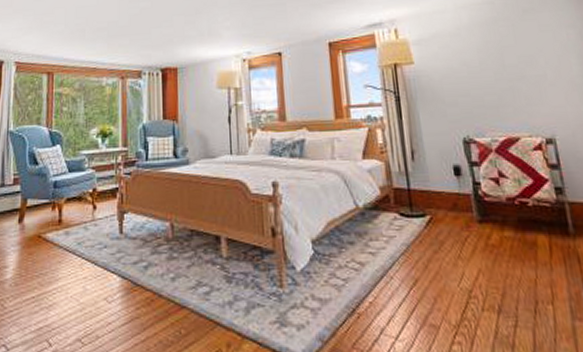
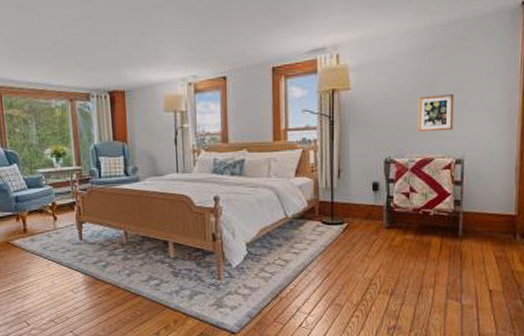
picture frame: none [490,67,536,108] -> present [418,94,454,132]

